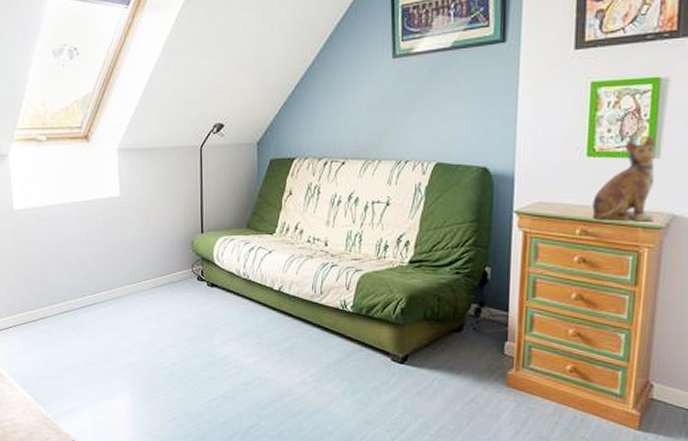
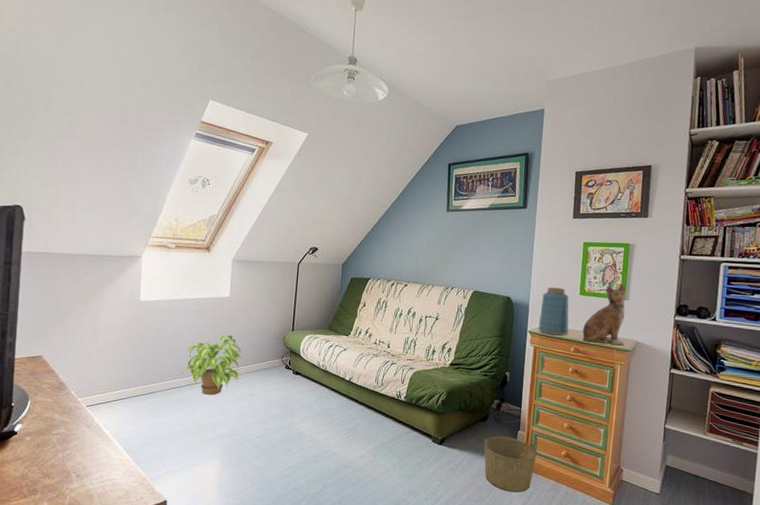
plant: none [75,244,145,318] -> present [183,335,244,395]
basket: none [459,350,533,419] -> present [483,436,538,493]
vase: none [528,149,573,214] -> present [538,287,569,336]

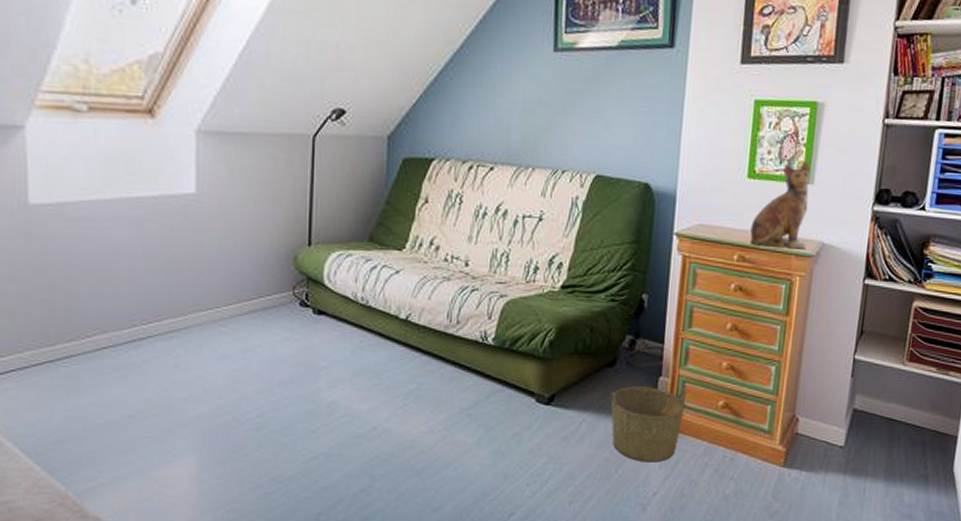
plant: present [183,335,244,395] -> none [121,256,227,355]
vase: present [538,287,569,336] -> none [688,167,733,238]

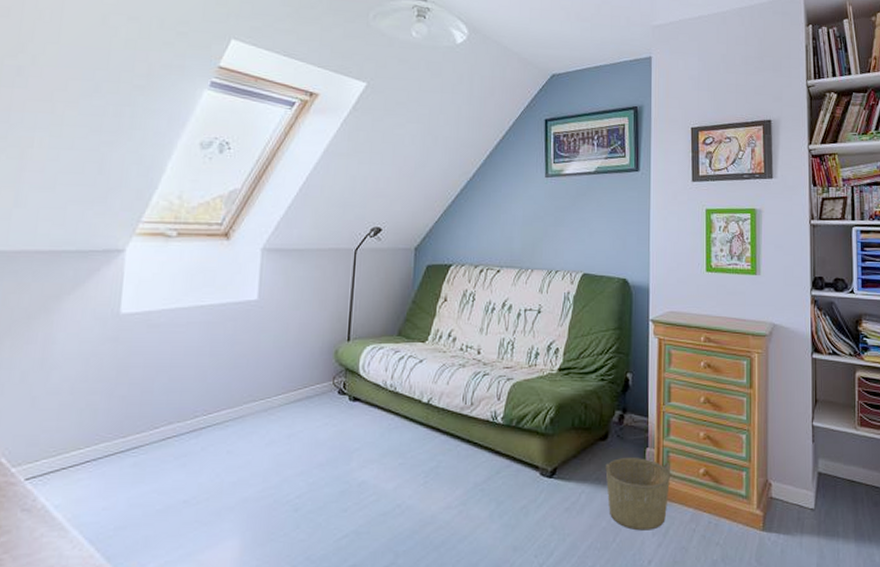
figurine: present [750,160,811,250] -> none [713,256,759,330]

